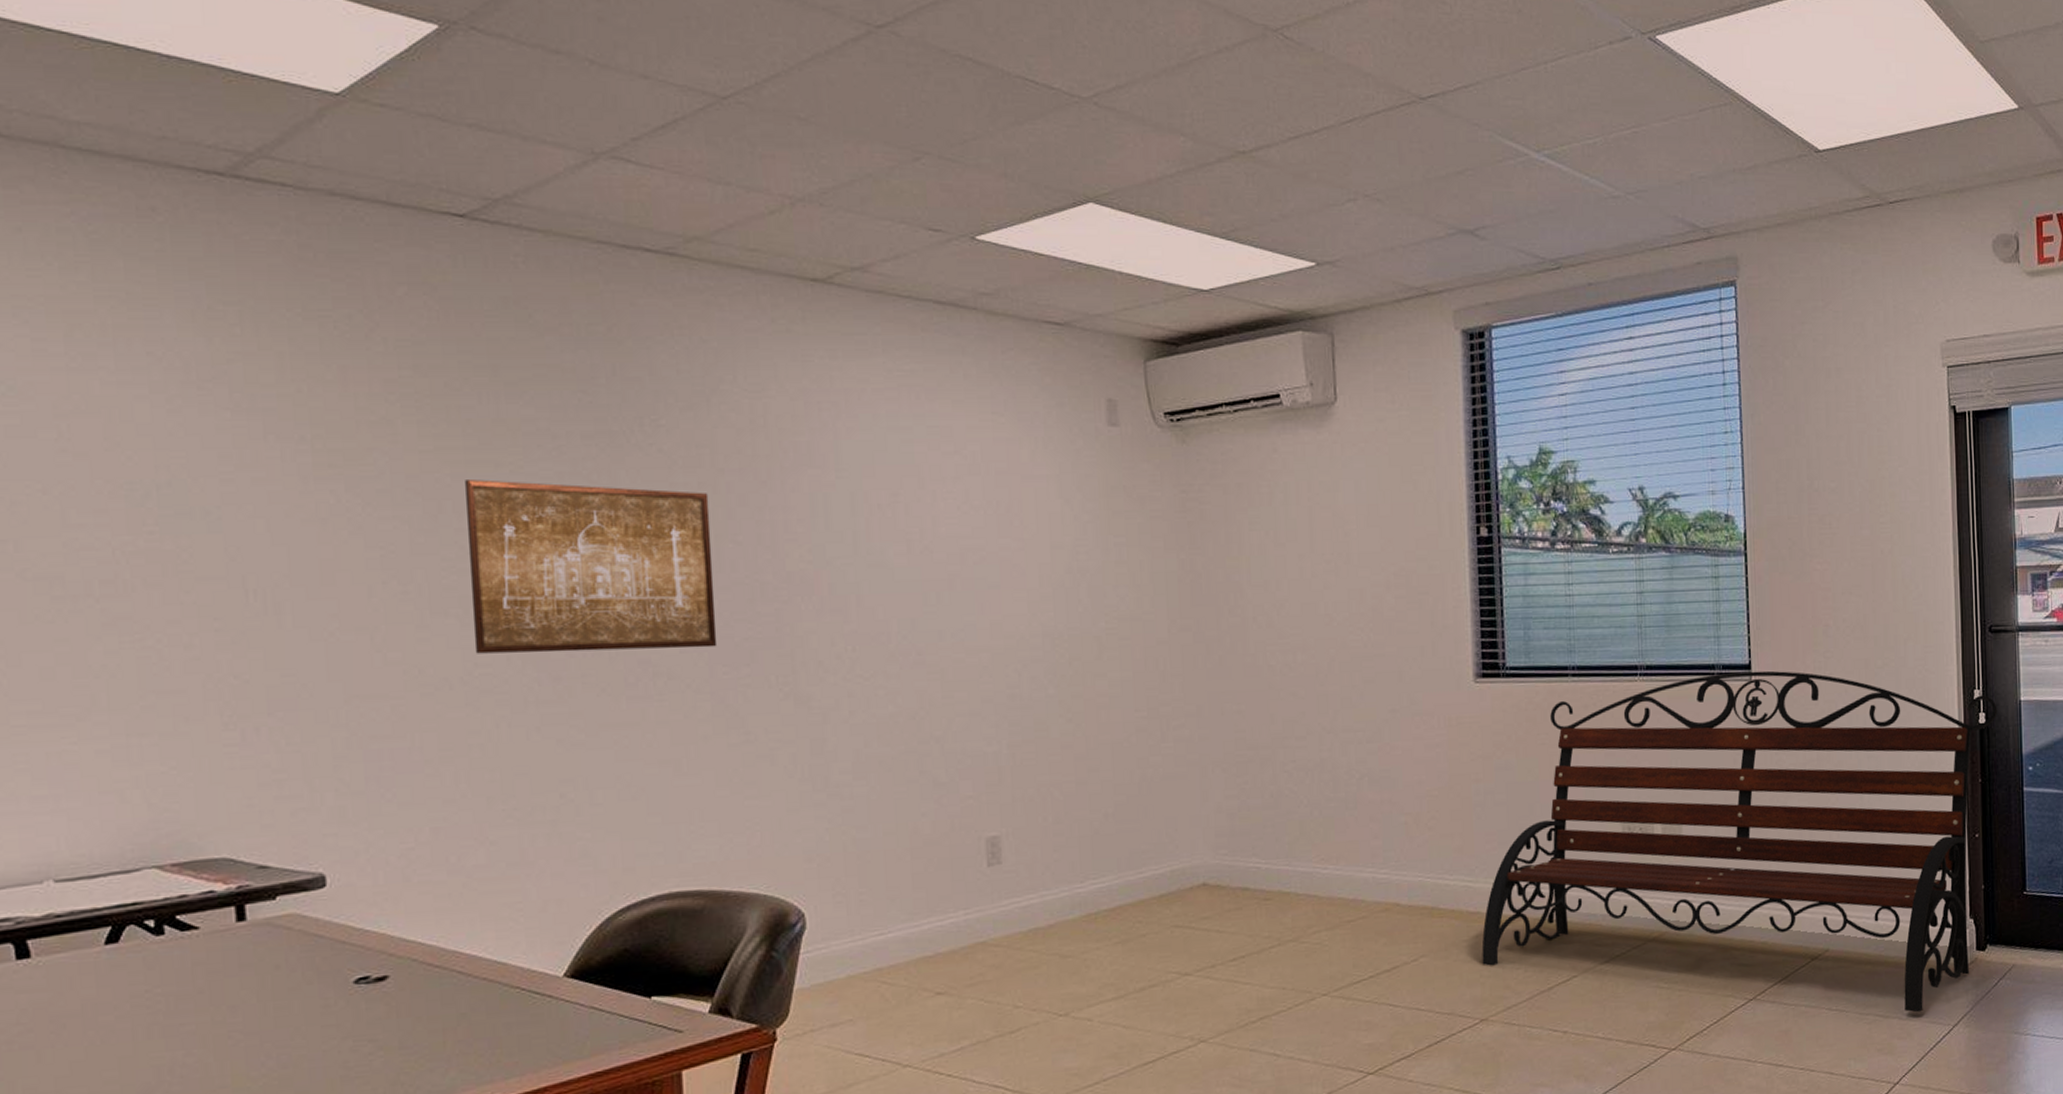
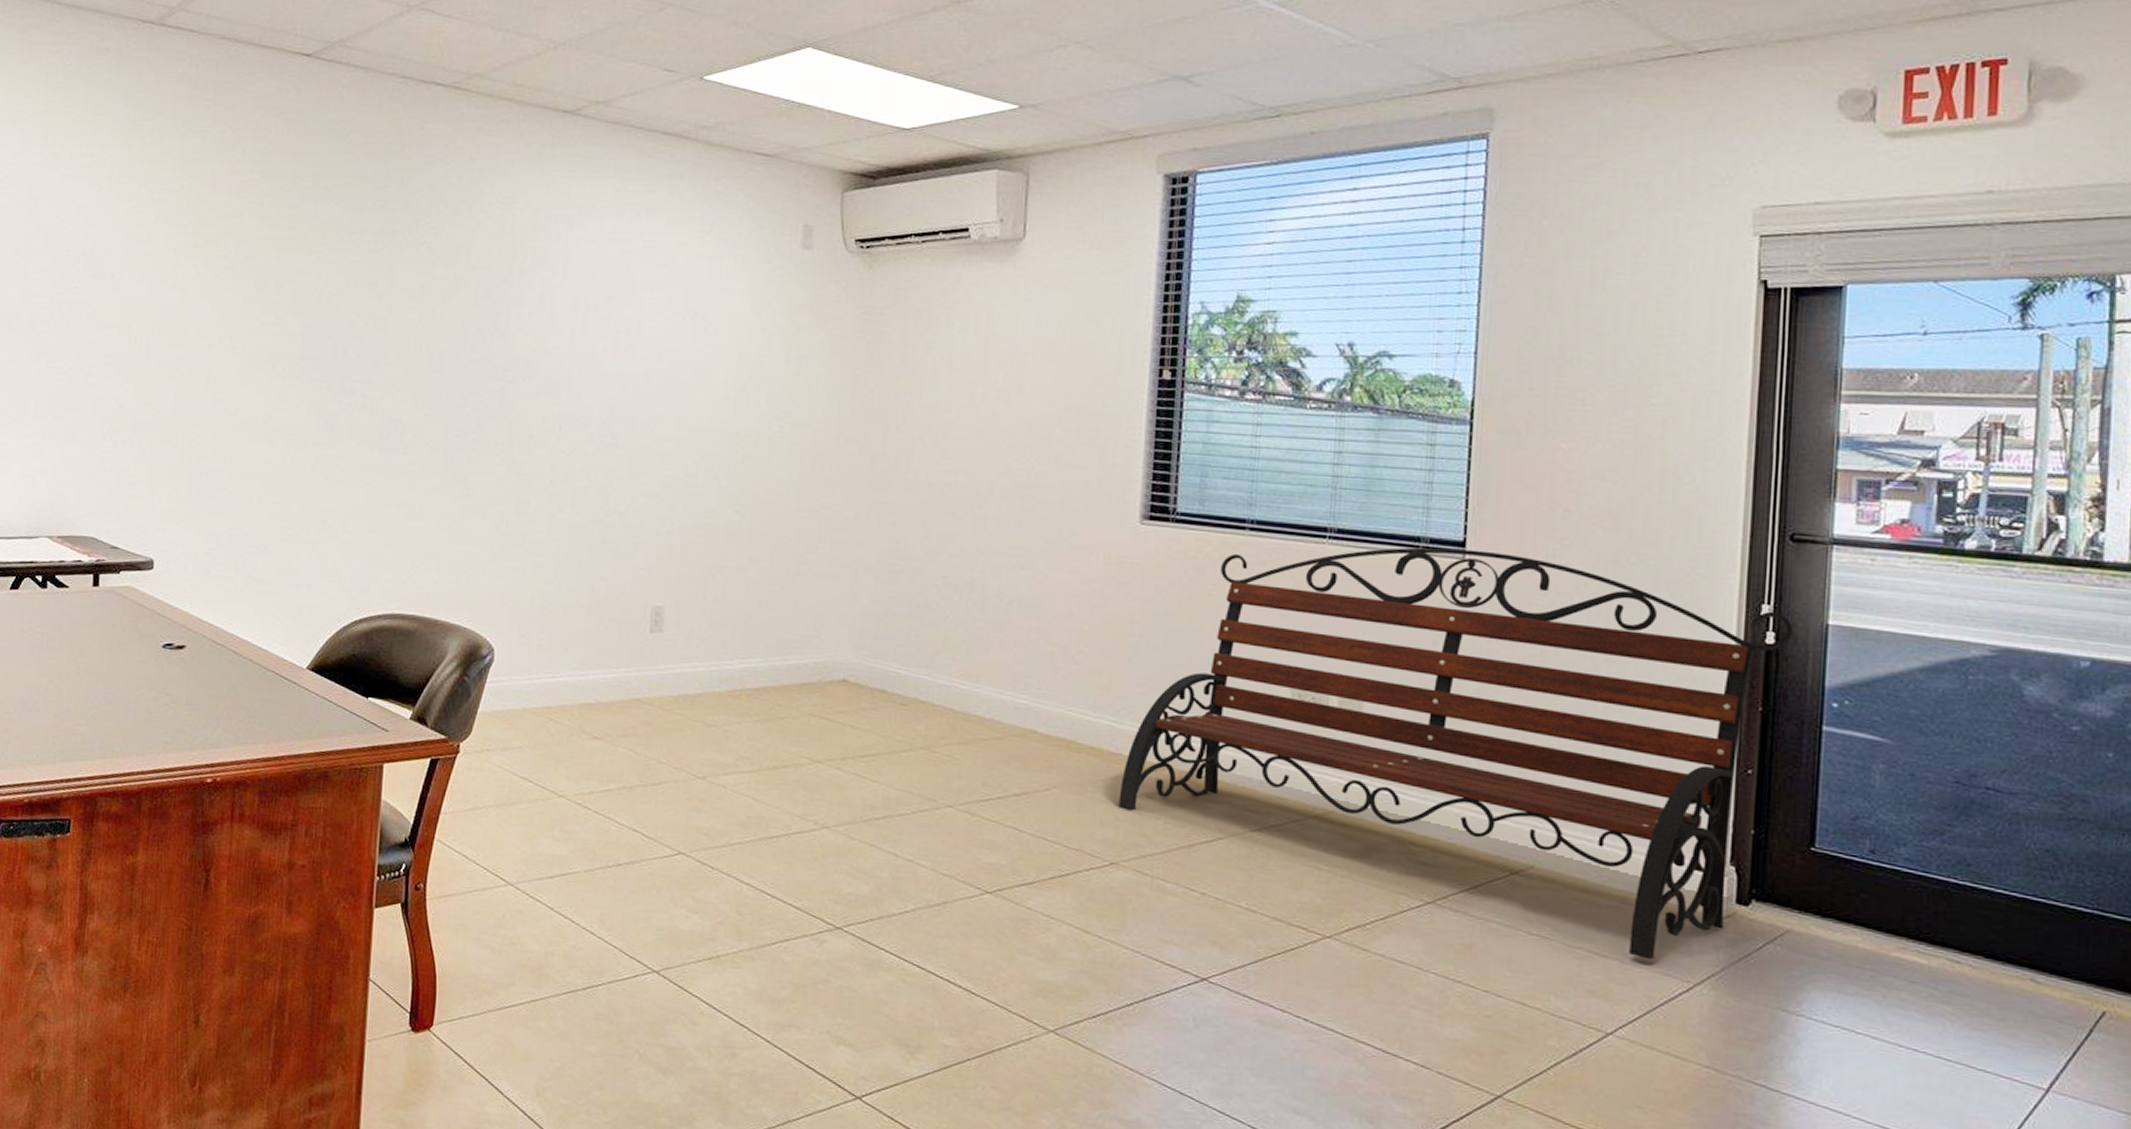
wall art: present [465,479,718,654] -> none [276,262,461,414]

